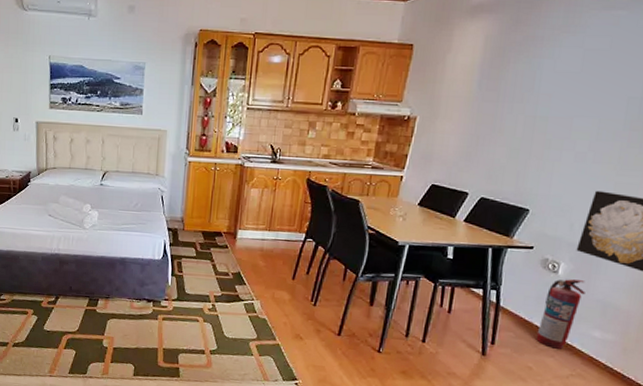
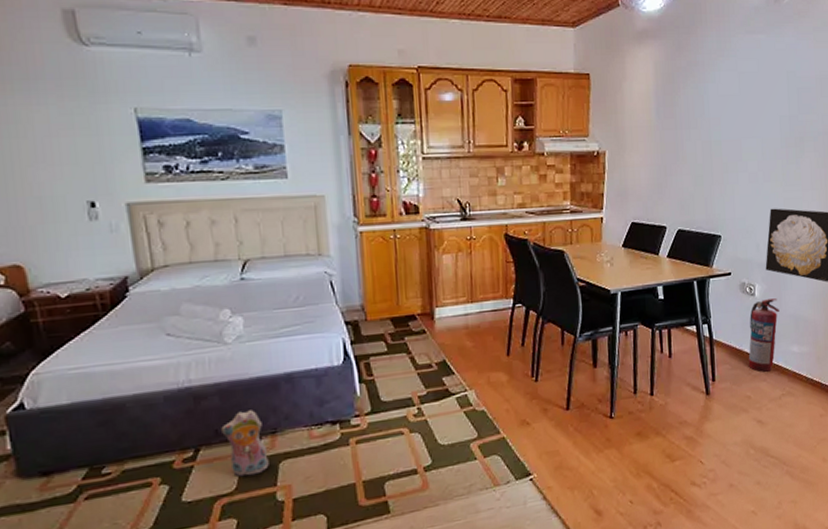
plush toy: none [74,277,102,324] -> present [221,410,269,477]

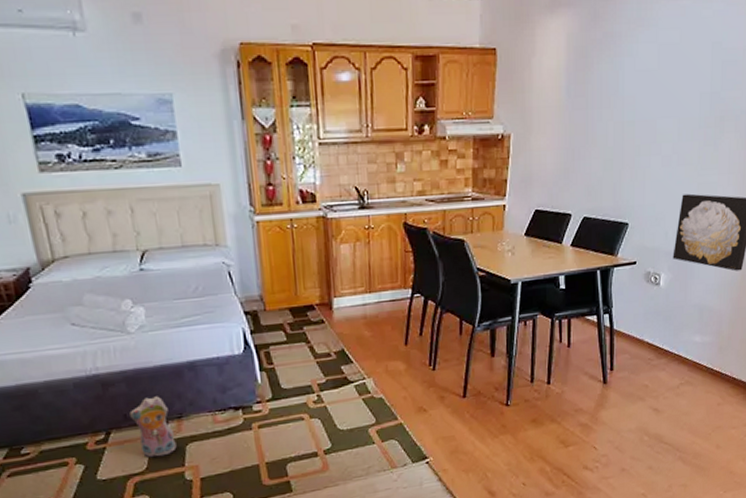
fire extinguisher: present [748,298,779,372] -> none [648,288,684,362]

